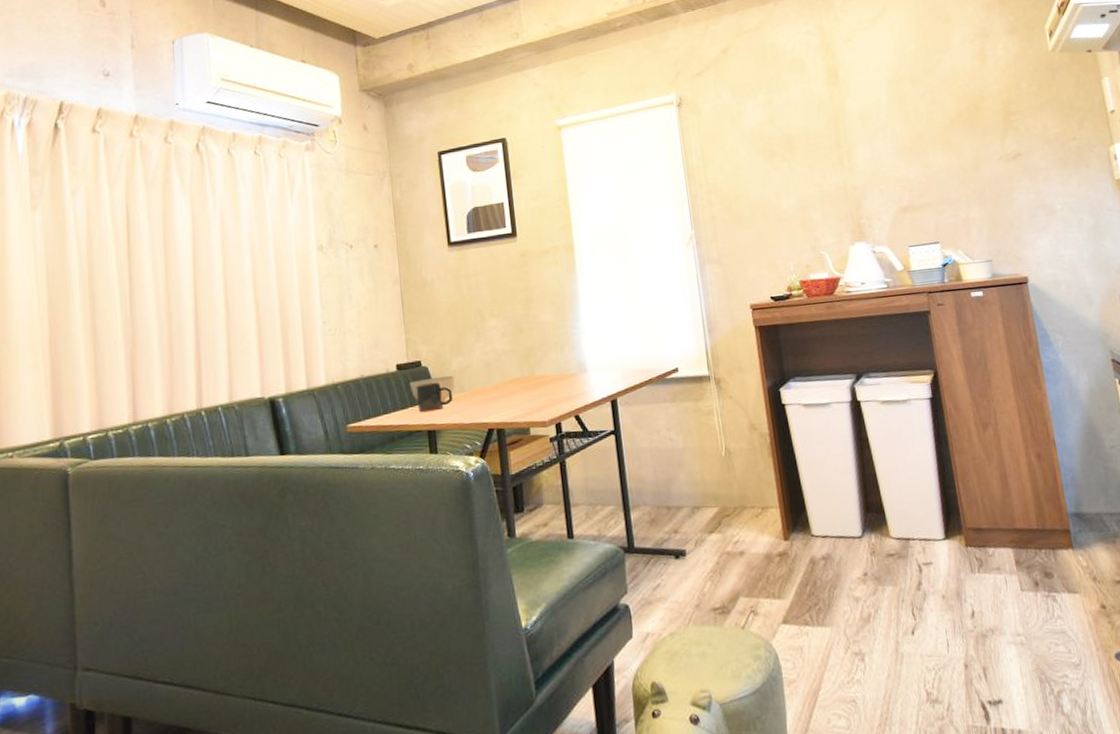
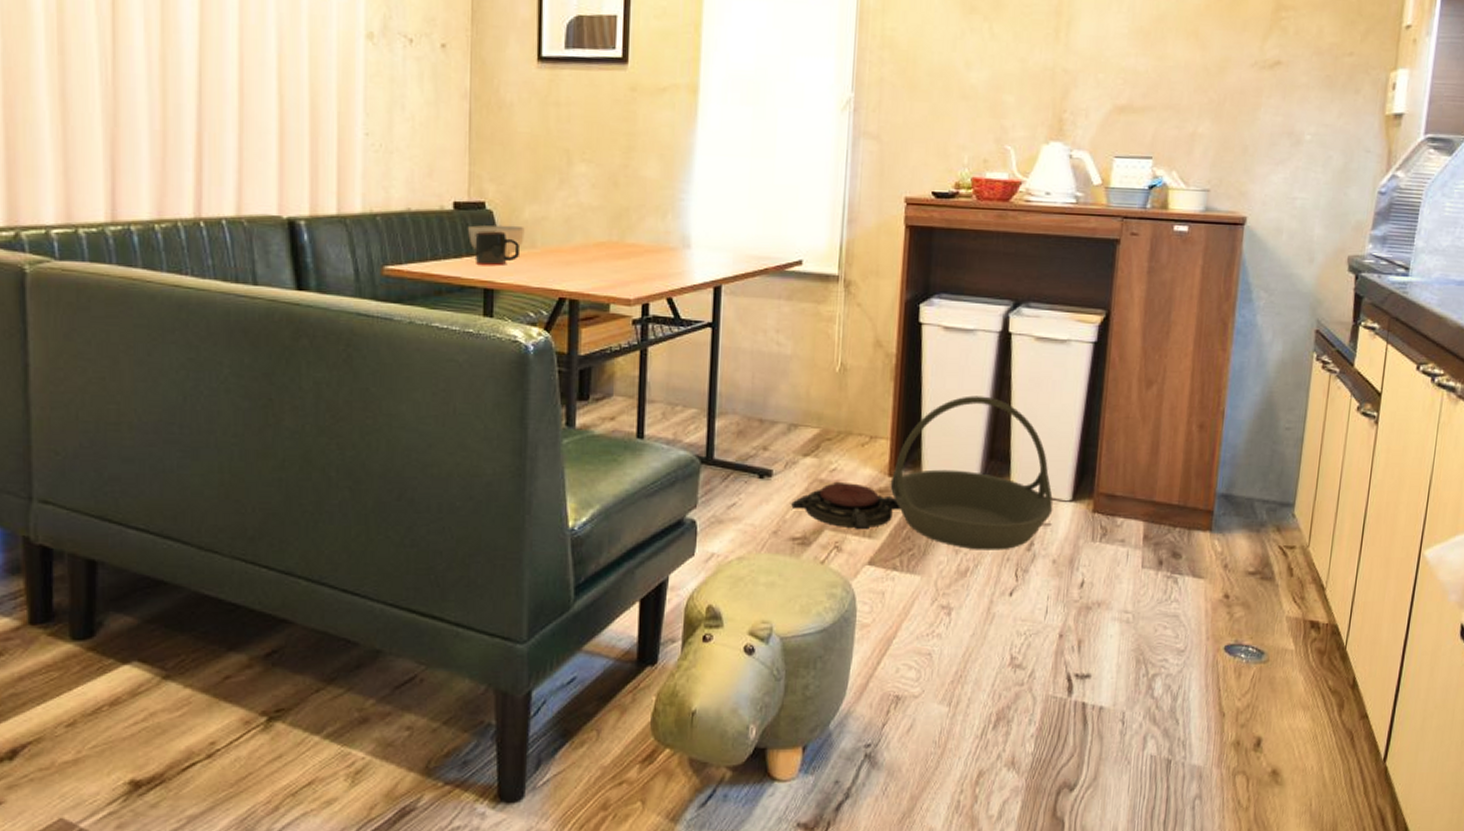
robot vacuum: none [705,551,800,593] -> present [790,483,900,529]
basket: none [786,457,931,596] -> present [890,395,1053,550]

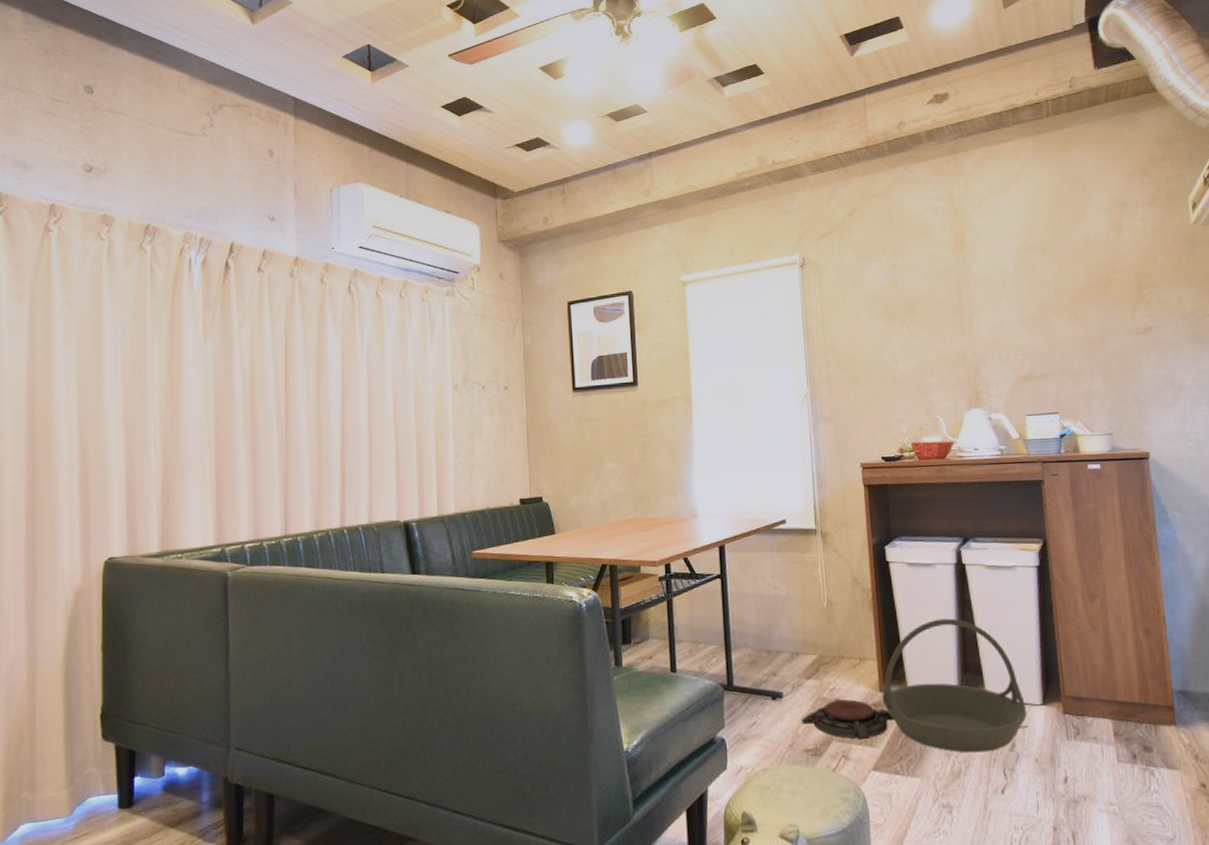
bowl: present [467,225,525,257] -> none [530,512,573,537]
mug: present [474,230,521,267] -> none [536,517,571,545]

